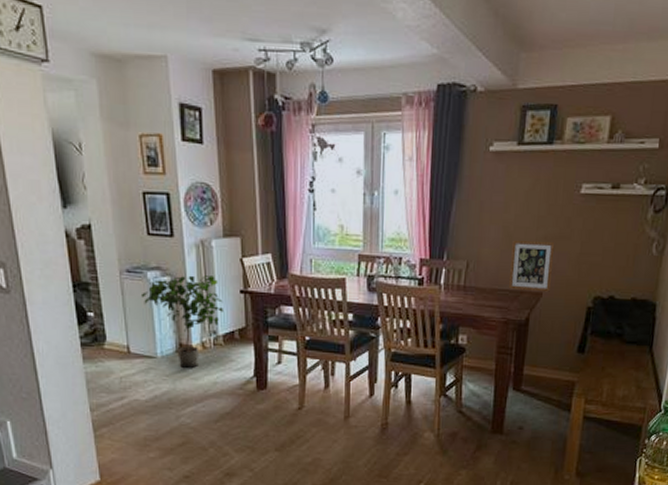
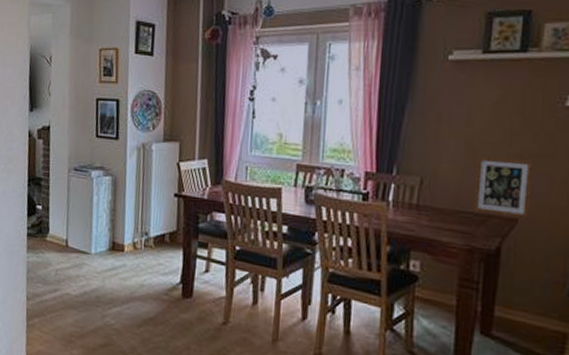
potted plant: present [140,274,223,369] -> none [83,176,158,269]

